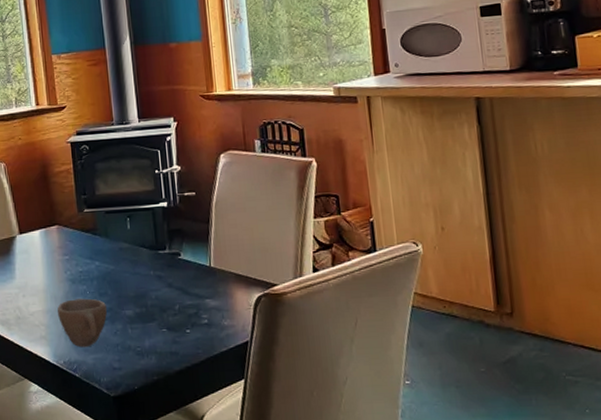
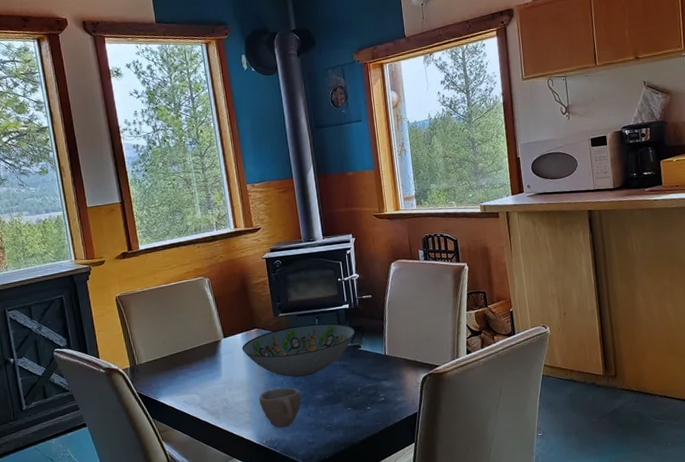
decorative bowl: none [39,223,174,287] -> present [242,323,355,378]

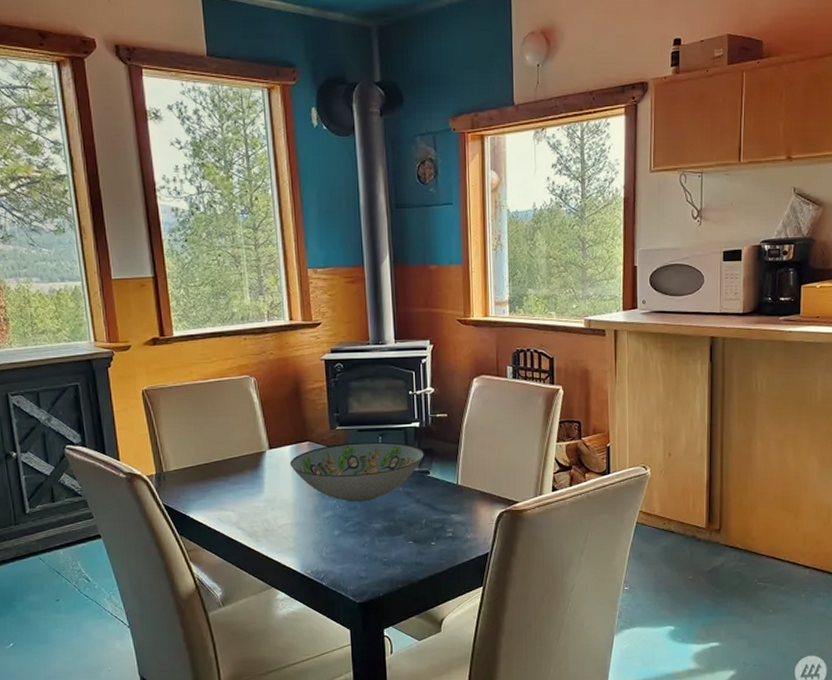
cup: present [259,387,301,429] -> none [306,512,356,558]

